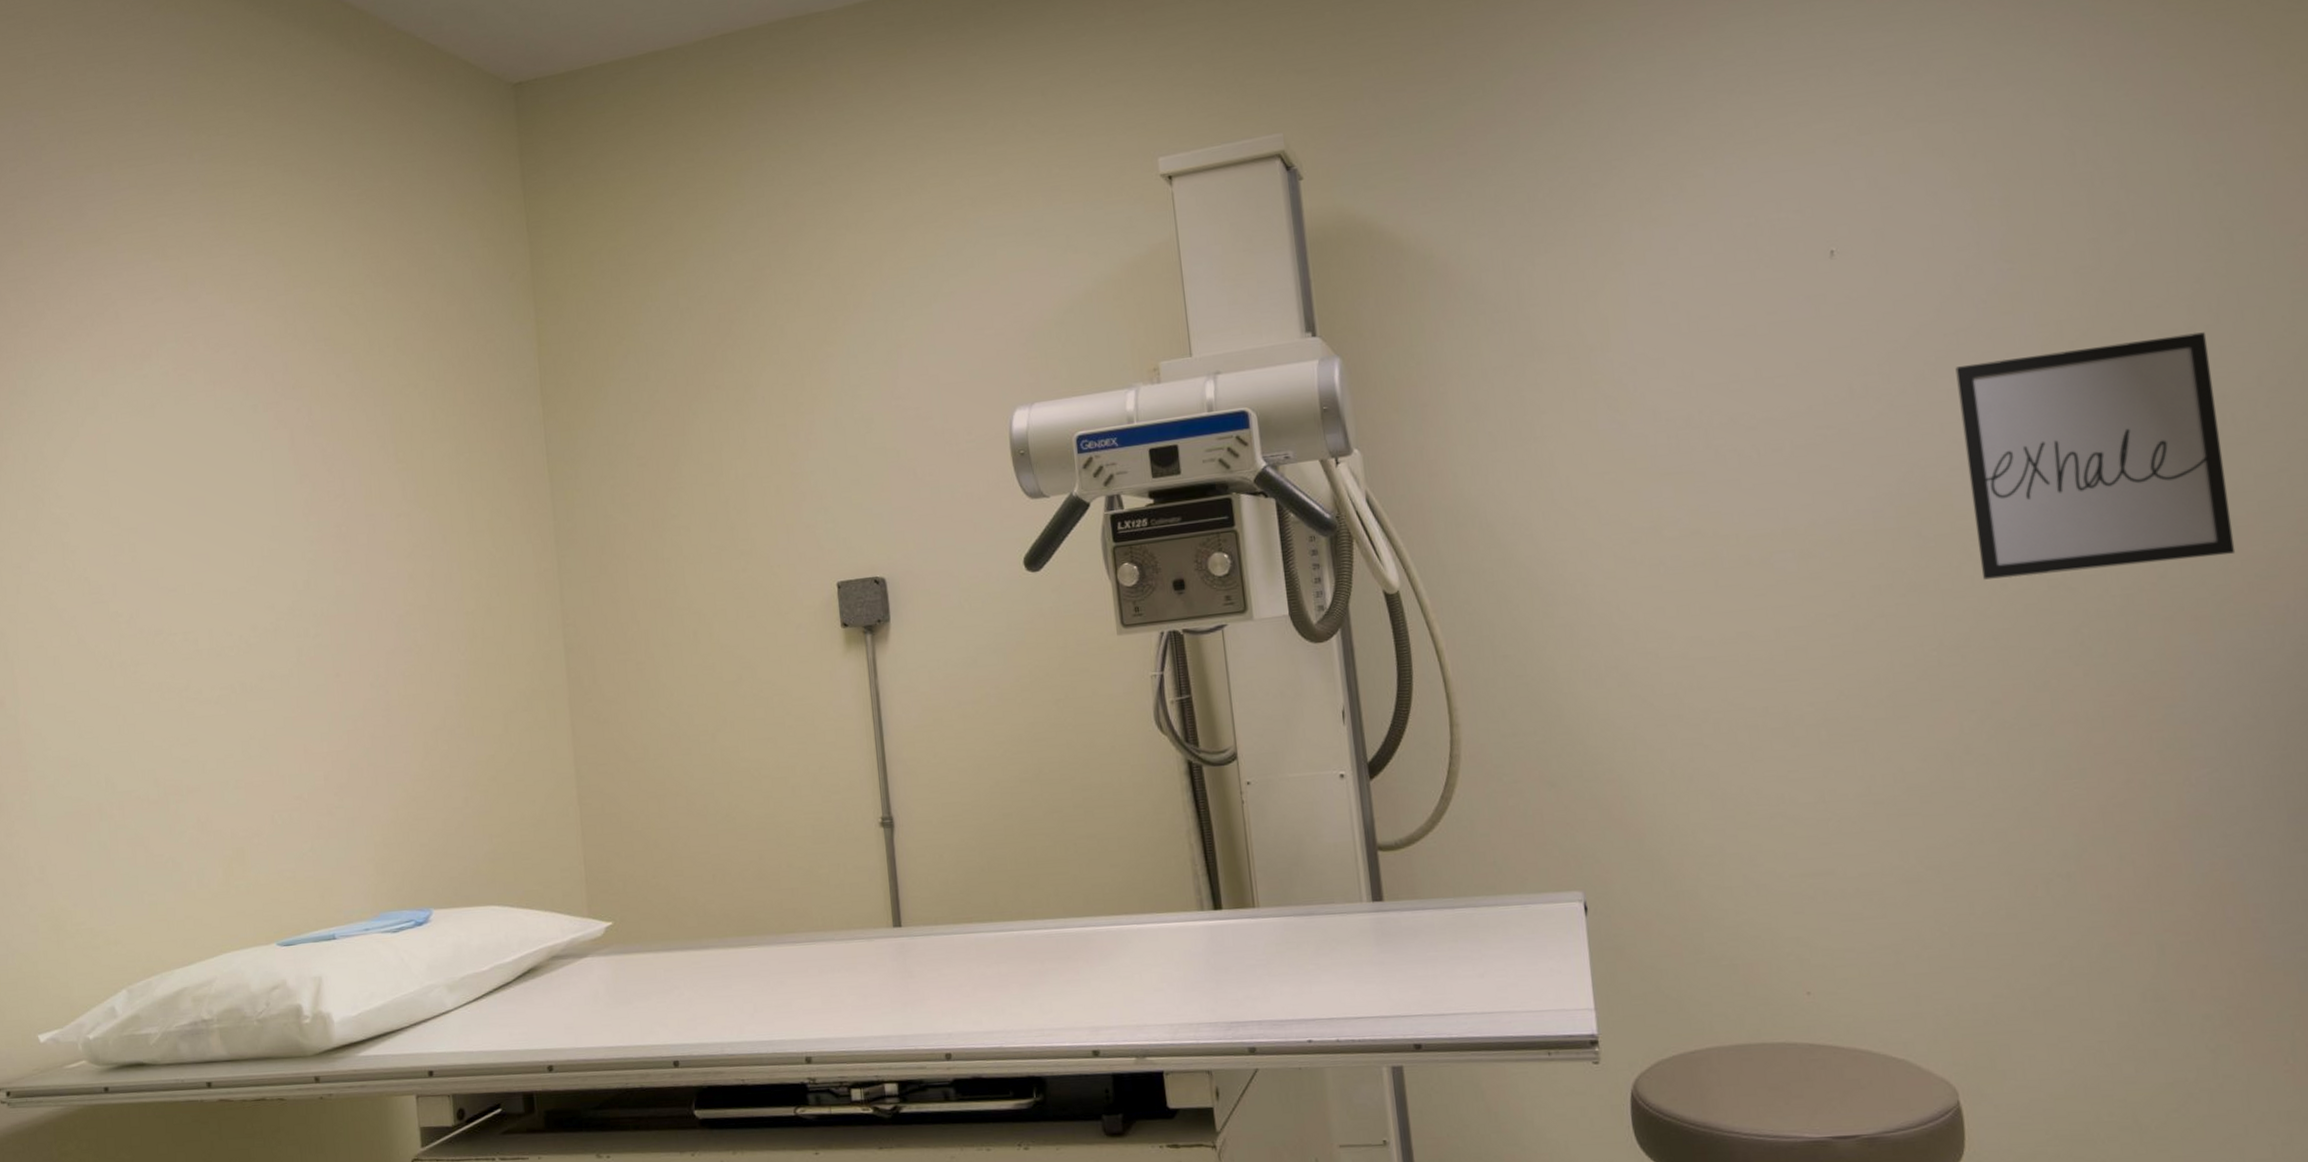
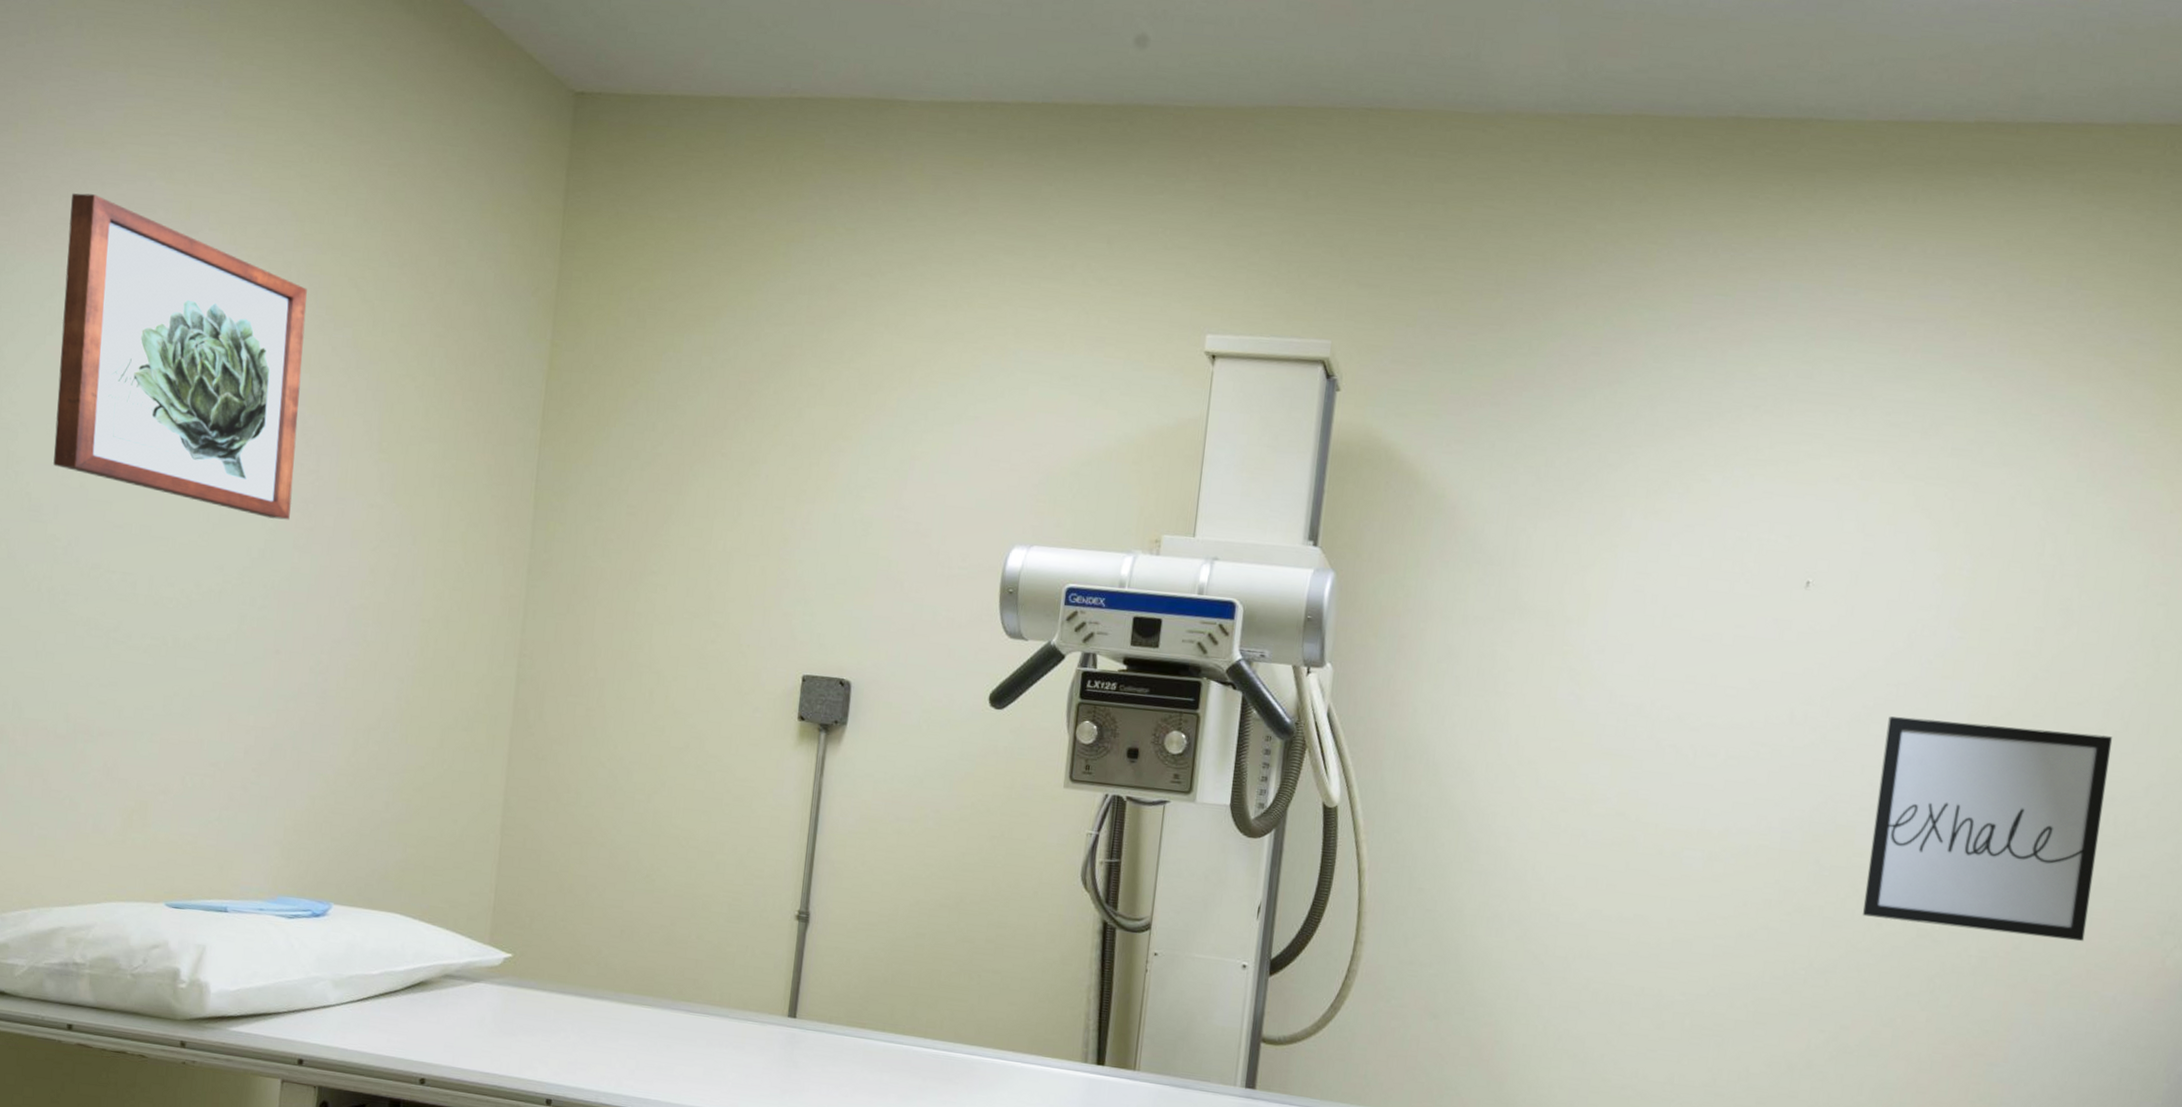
wall art: none [79,288,326,550] -> present [53,193,307,520]

